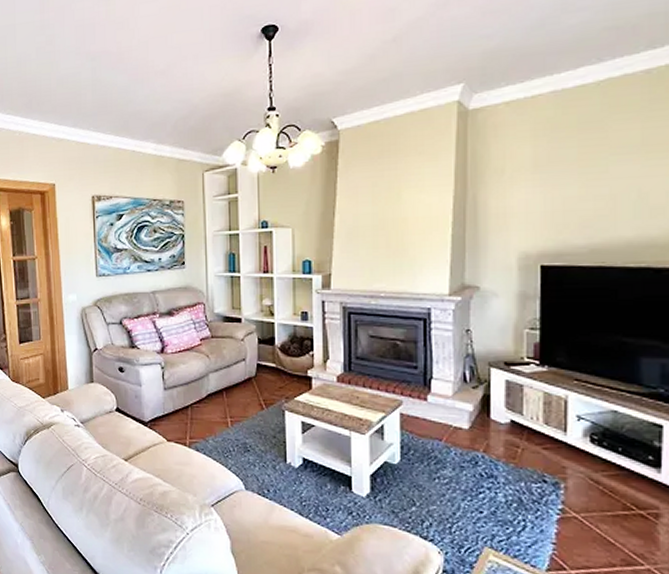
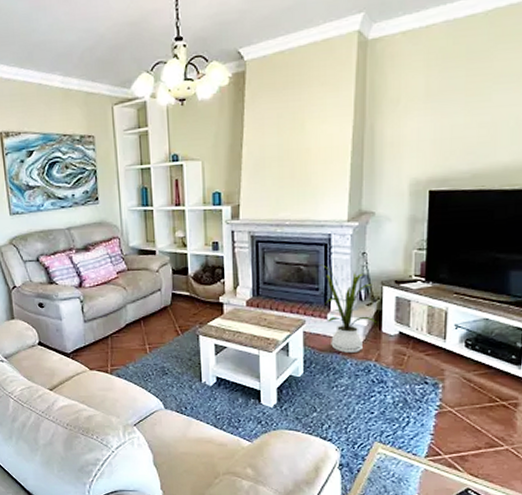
house plant: none [415,339,484,441] -> present [317,263,376,353]

